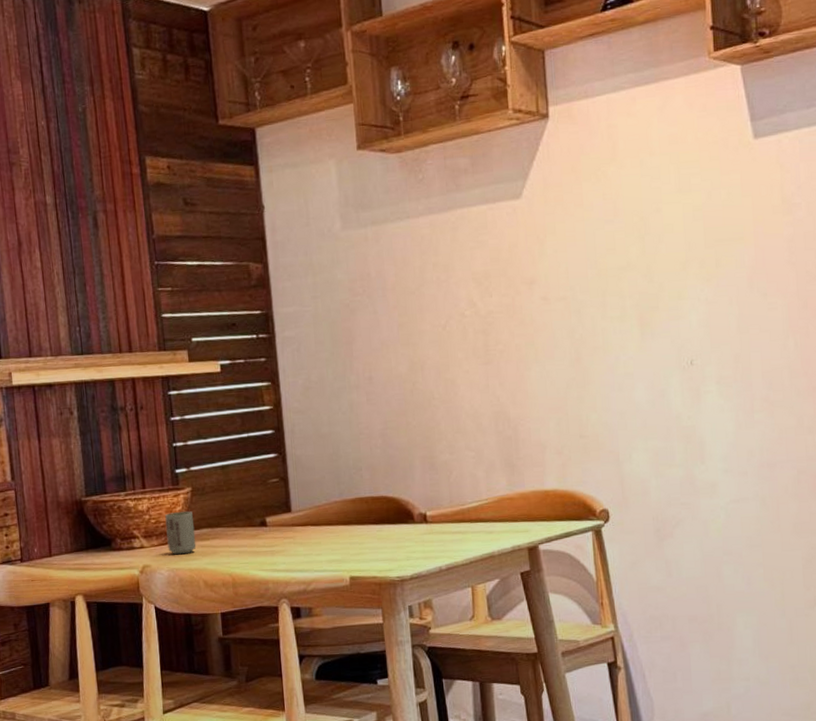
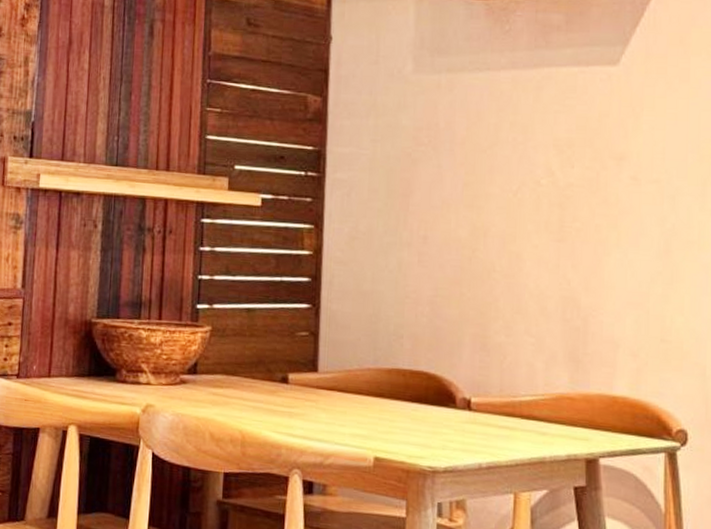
cup: present [165,511,197,555] -> none [176,351,209,399]

